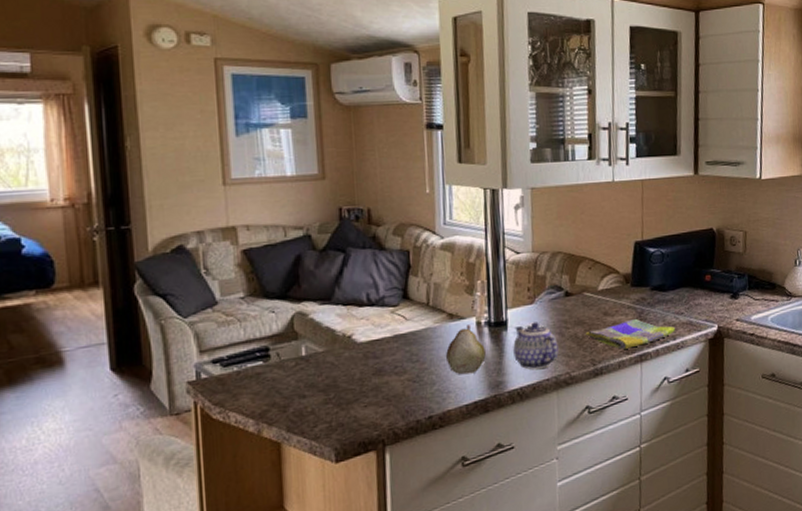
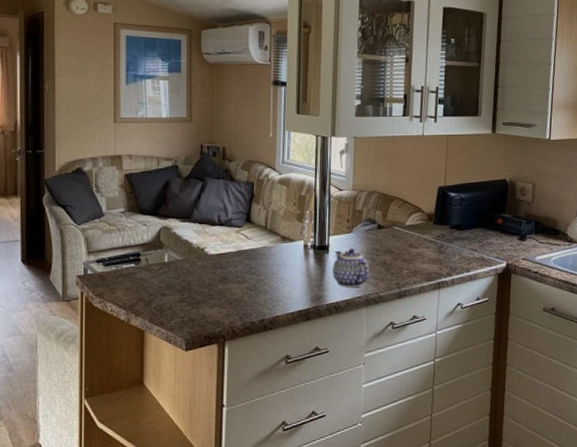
fruit: present [446,325,486,375] -> none [278,247,310,287]
dish towel: present [585,318,675,350] -> none [393,251,469,277]

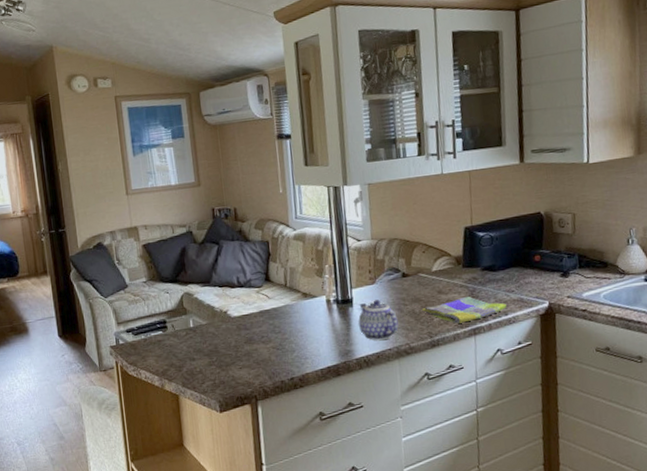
dish towel: none [393,251,469,277] -> present [422,296,506,324]

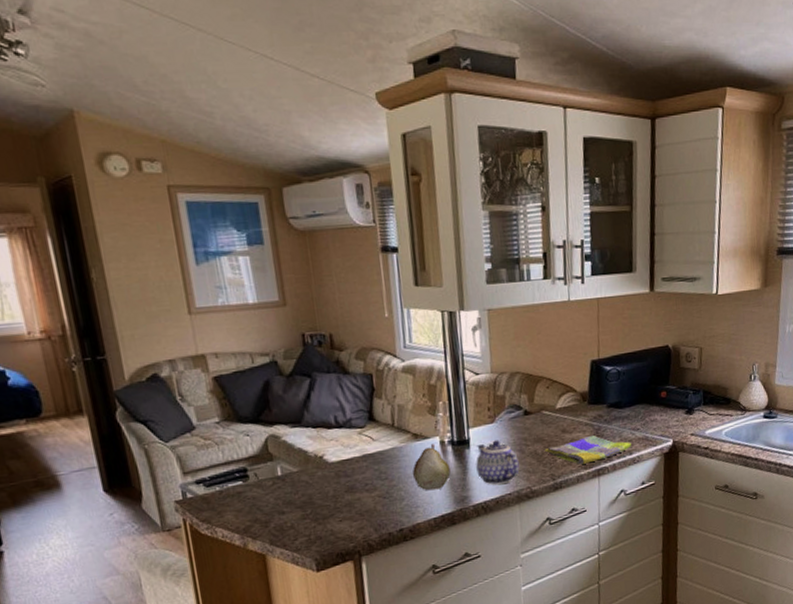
fruit: none [302,302,336,344] -> present [412,444,450,491]

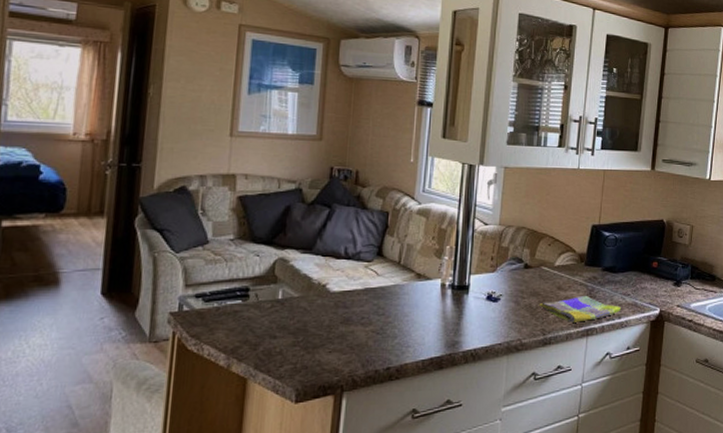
fruit: present [412,444,450,491] -> none [410,286,446,332]
teapot: present [476,440,519,486] -> none [472,289,513,334]

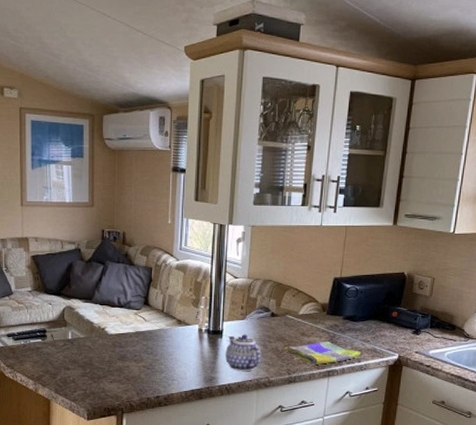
teapot: none [472,289,513,334] -> present [225,334,261,372]

